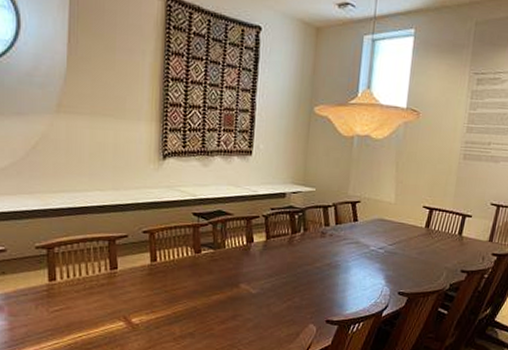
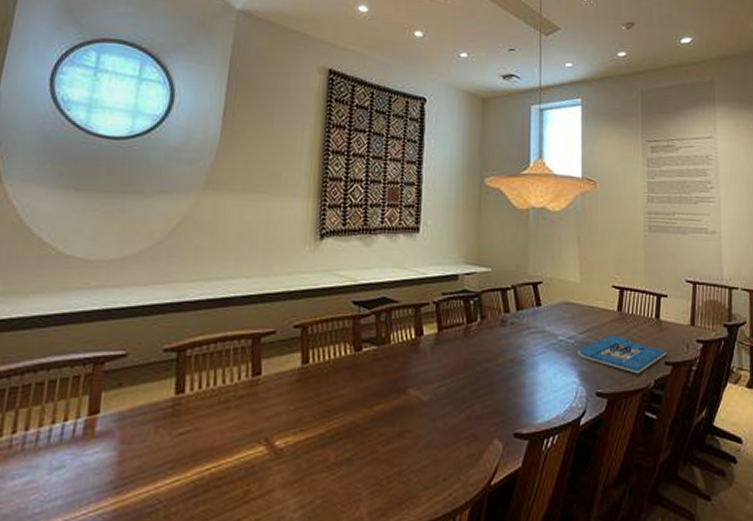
board game: none [386,247,464,279] -> present [577,335,667,374]

